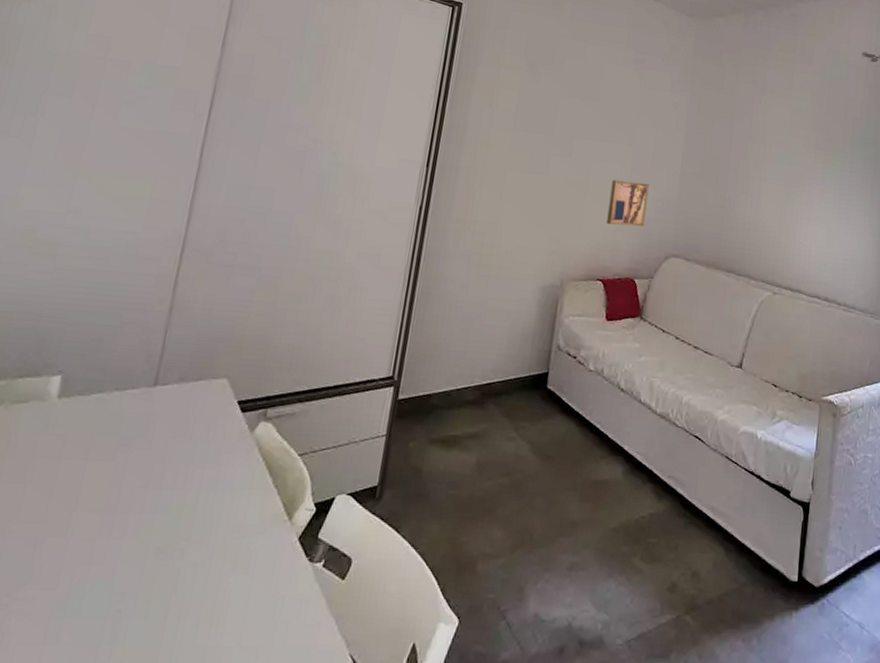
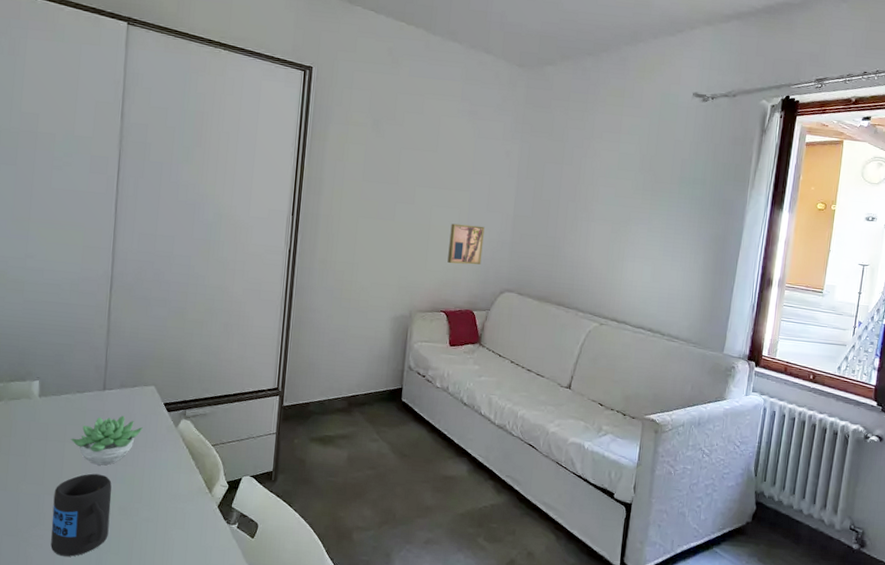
mug: none [43,502,150,627] -> present [51,473,112,557]
succulent plant: none [96,419,204,490] -> present [70,415,143,465]

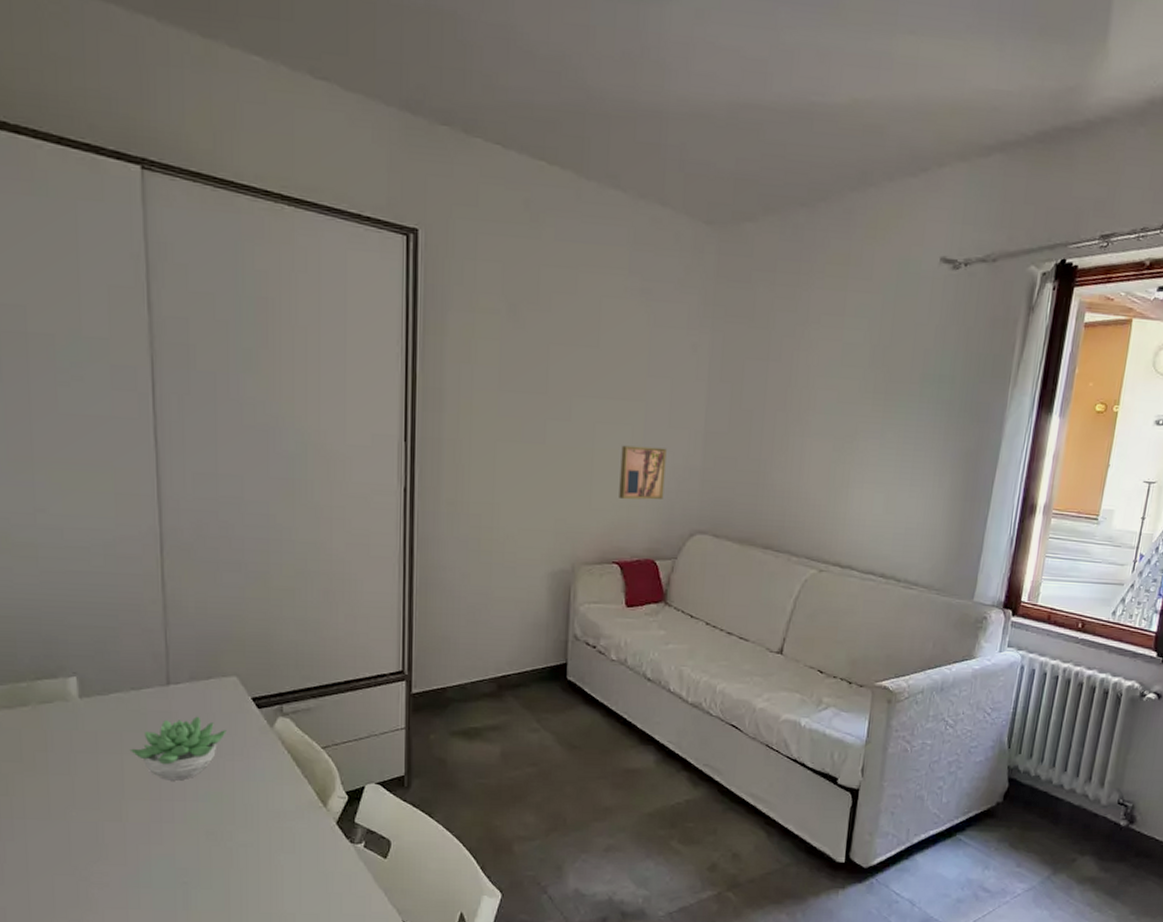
mug: present [51,473,112,557] -> none [116,791,195,895]

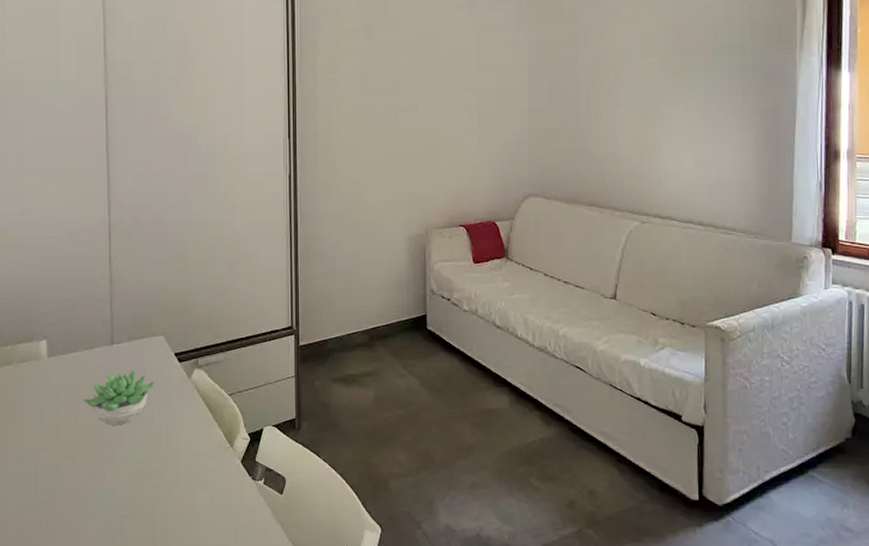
wall art: present [619,445,667,500] -> none [460,127,499,172]

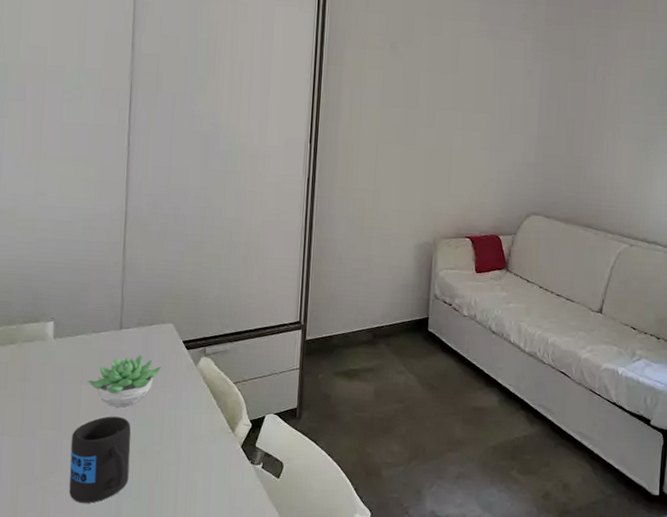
mug: none [71,435,130,527] -> present [69,416,131,503]

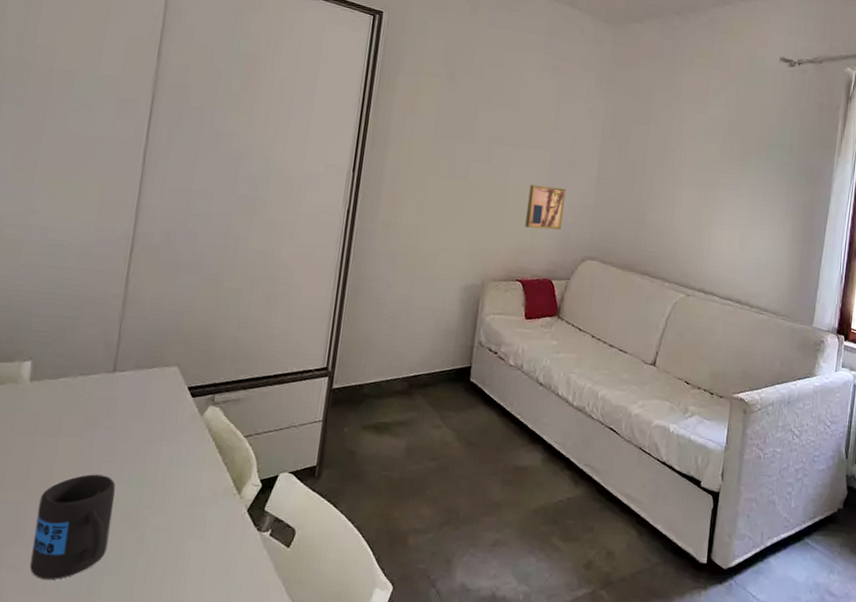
succulent plant: present [87,355,162,407] -> none [66,402,160,464]
wall art: none [471,146,508,188] -> present [525,184,566,230]

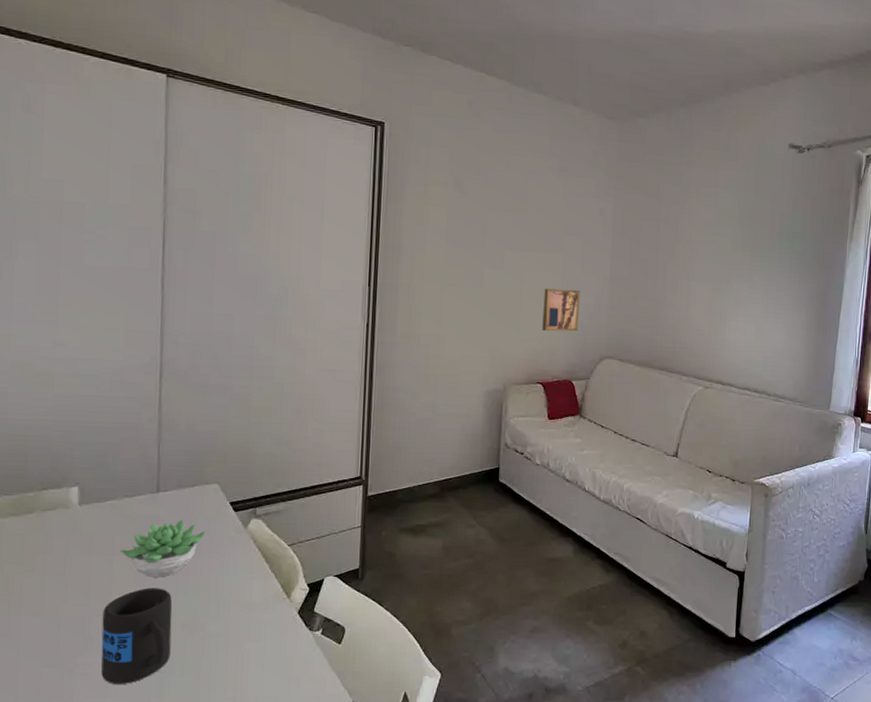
succulent plant: none [66,402,160,464] -> present [119,519,206,578]

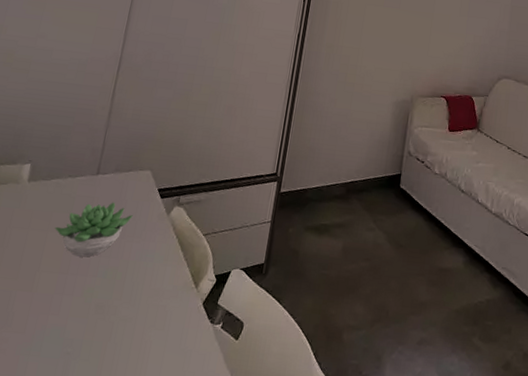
mug: present [101,588,173,684] -> none [14,266,92,364]
wall art: present [542,288,580,332] -> none [449,12,484,52]

